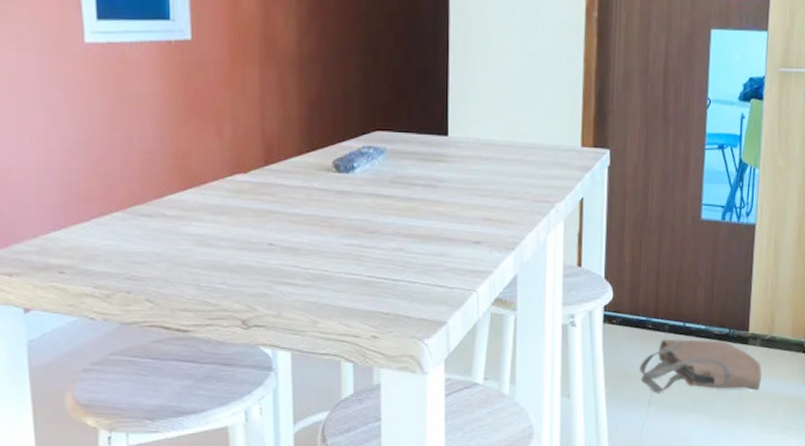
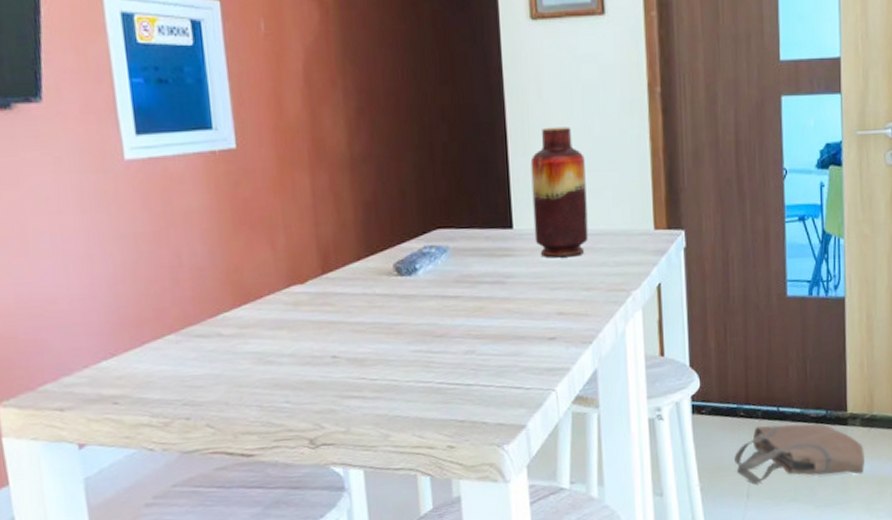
vase: none [468,42,521,167] -> present [530,127,589,258]

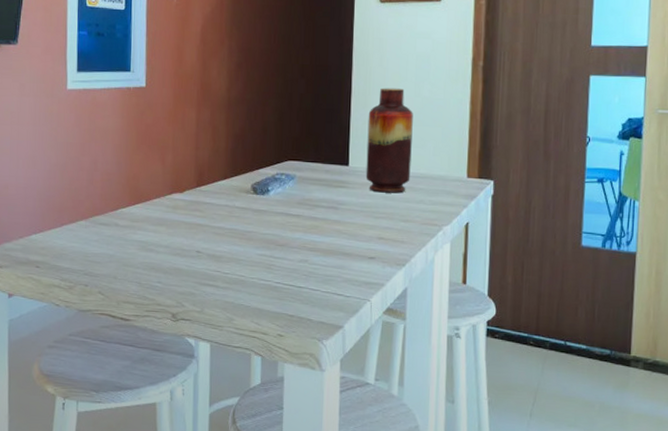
tote bag: present [734,423,864,483] -> none [521,355,645,412]

